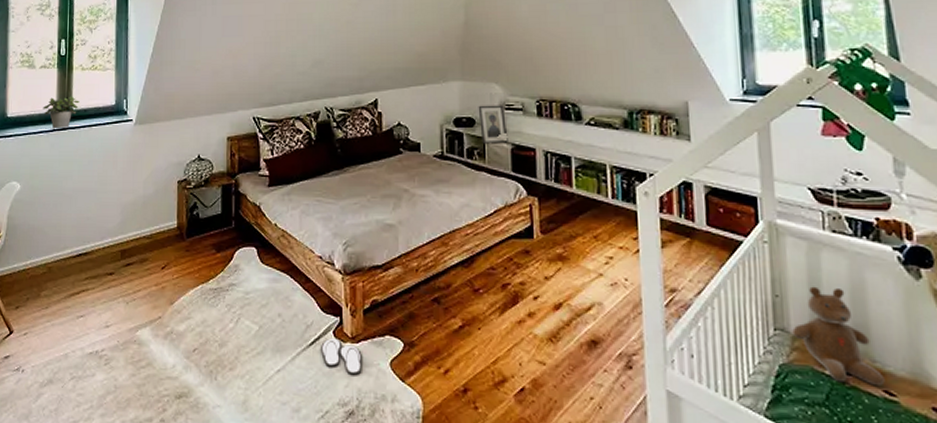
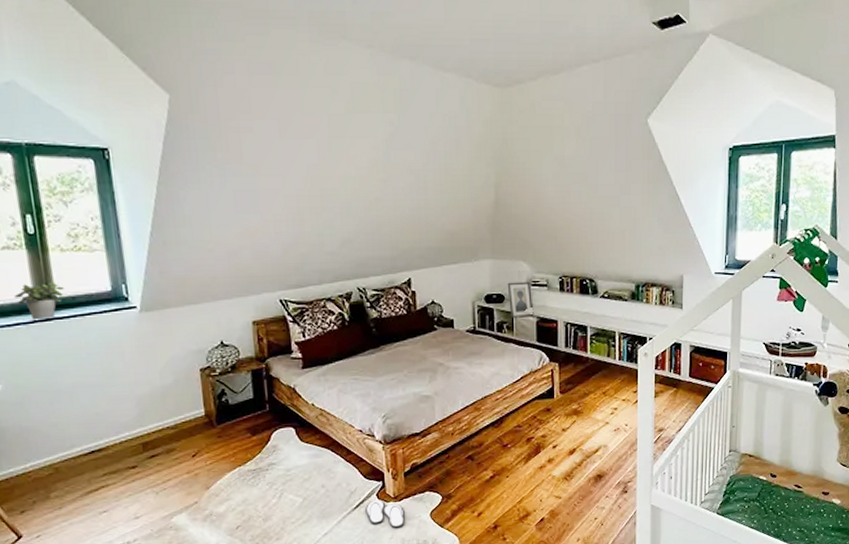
stuffed bear: present [792,286,885,387] -> none [741,417,796,483]

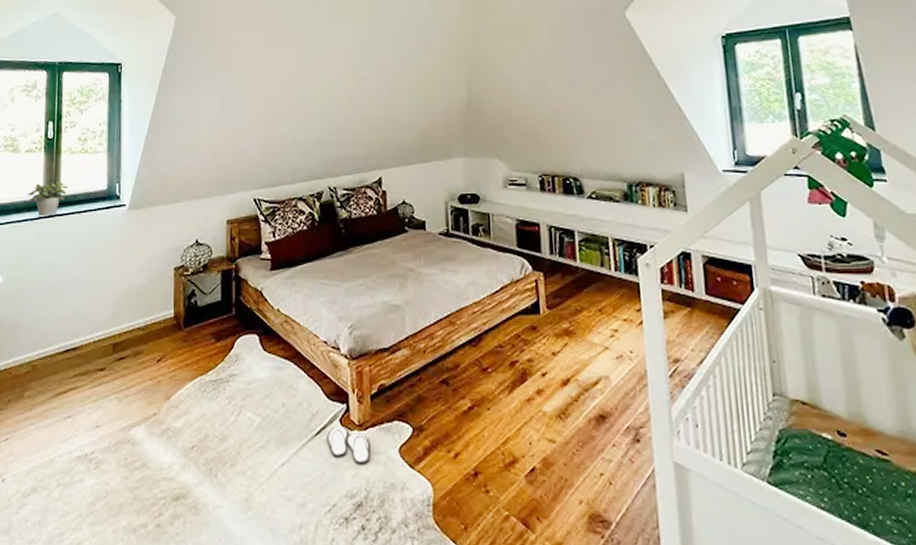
picture frame: present [507,281,534,318] -> none [482,180,513,220]

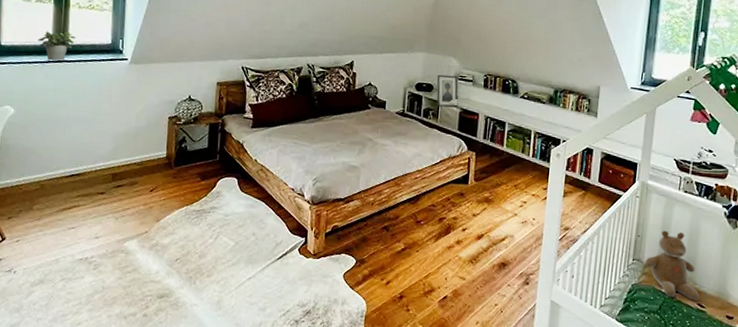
slippers: present [327,426,370,465] -> none [287,254,321,284]
picture frame: none [482,180,513,220] -> present [436,74,459,108]
stuffed bear: none [789,350,877,446] -> present [645,230,700,301]

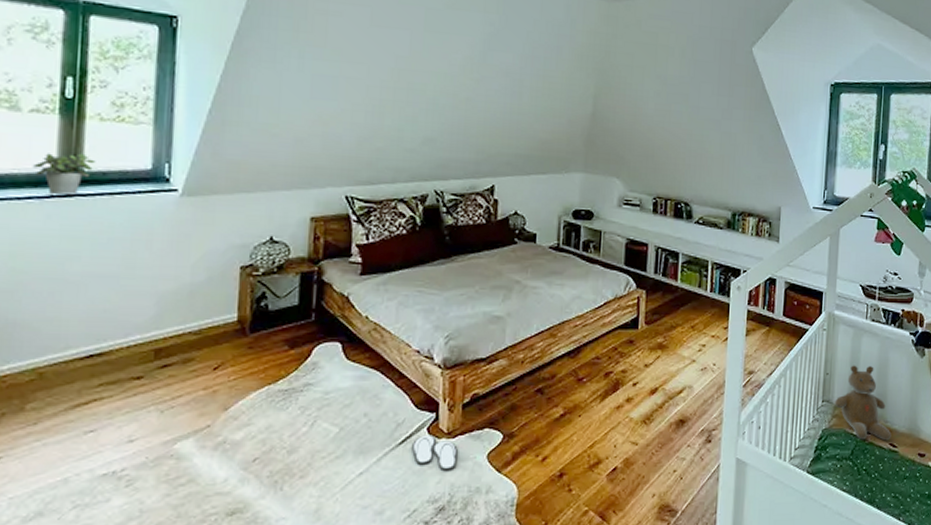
slippers: none [287,254,321,284] -> present [412,434,458,472]
picture frame: present [436,74,459,108] -> none [597,198,624,238]

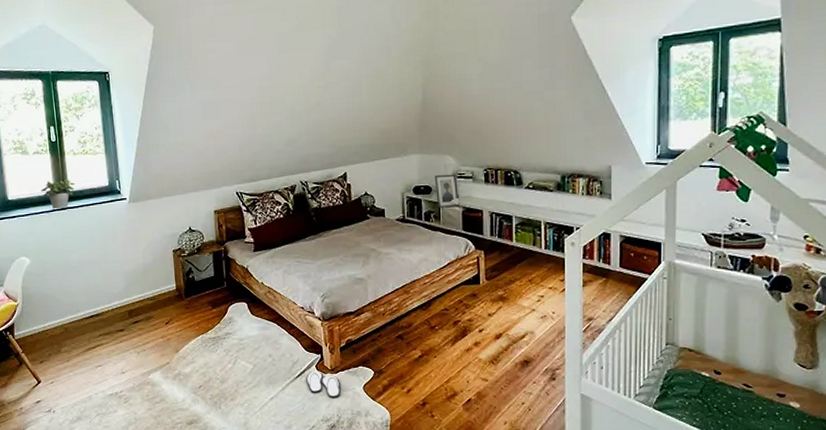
picture frame: none [597,198,624,238] -> present [434,174,460,208]
stuffed bear: present [835,365,892,441] -> none [680,310,745,381]

